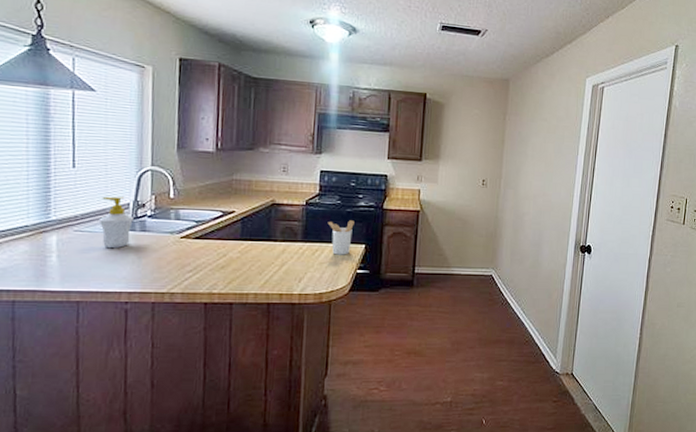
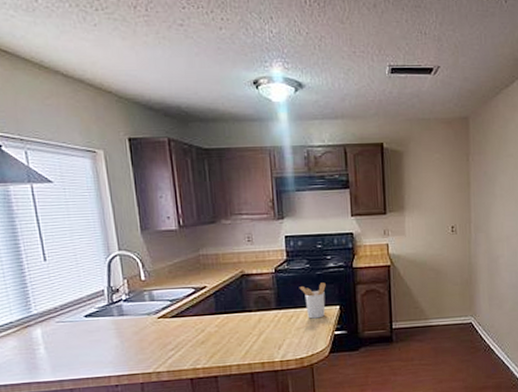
soap bottle: present [98,196,135,249] -> none [77,284,111,336]

